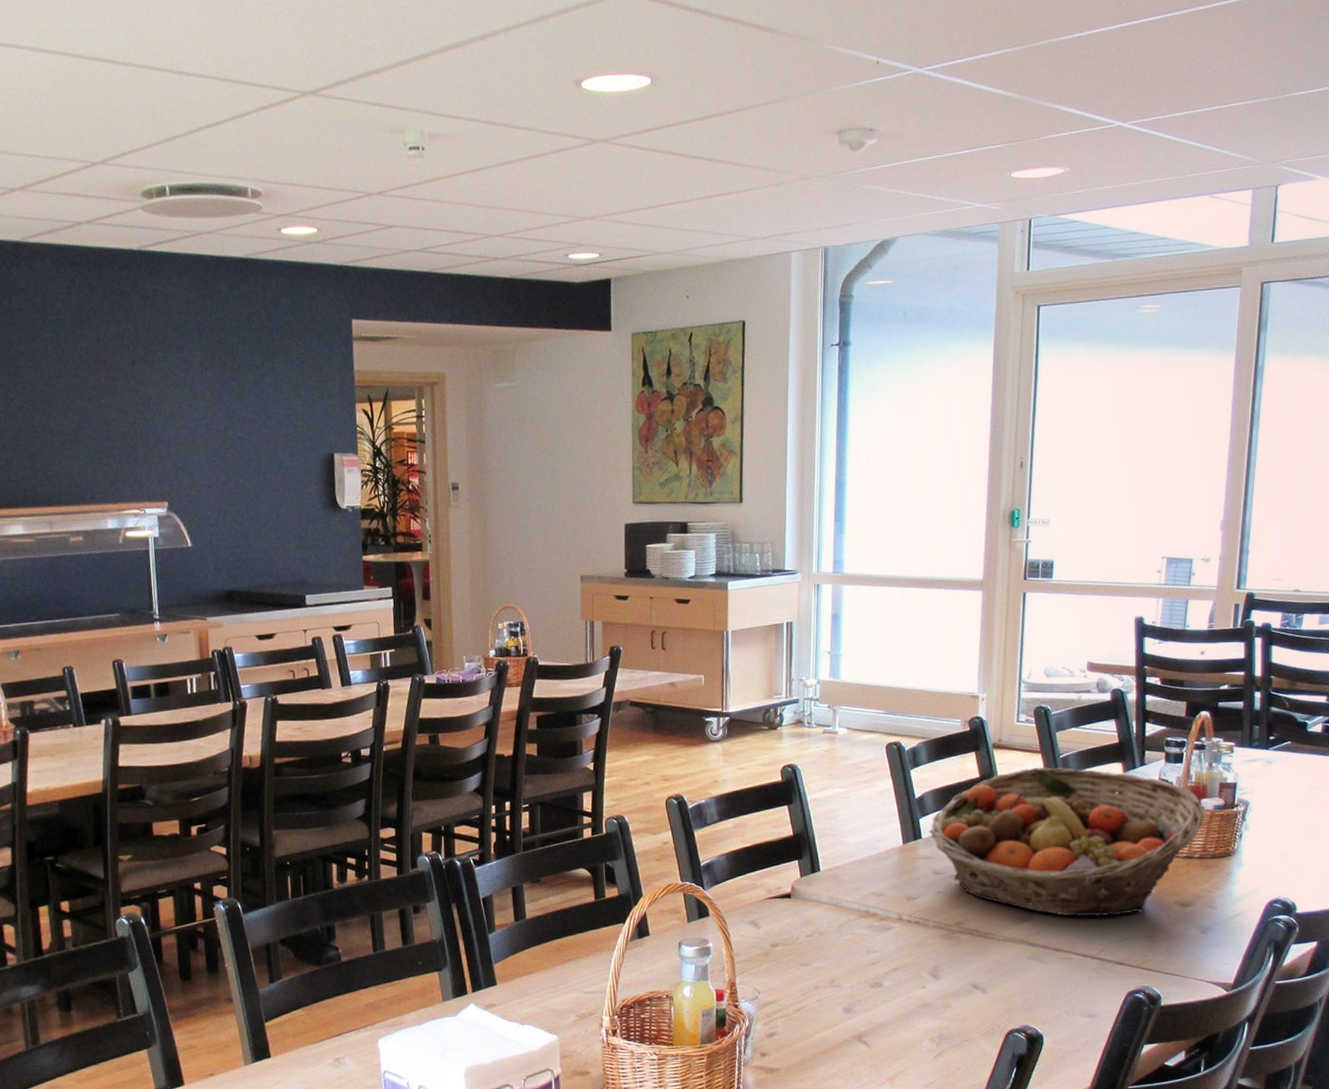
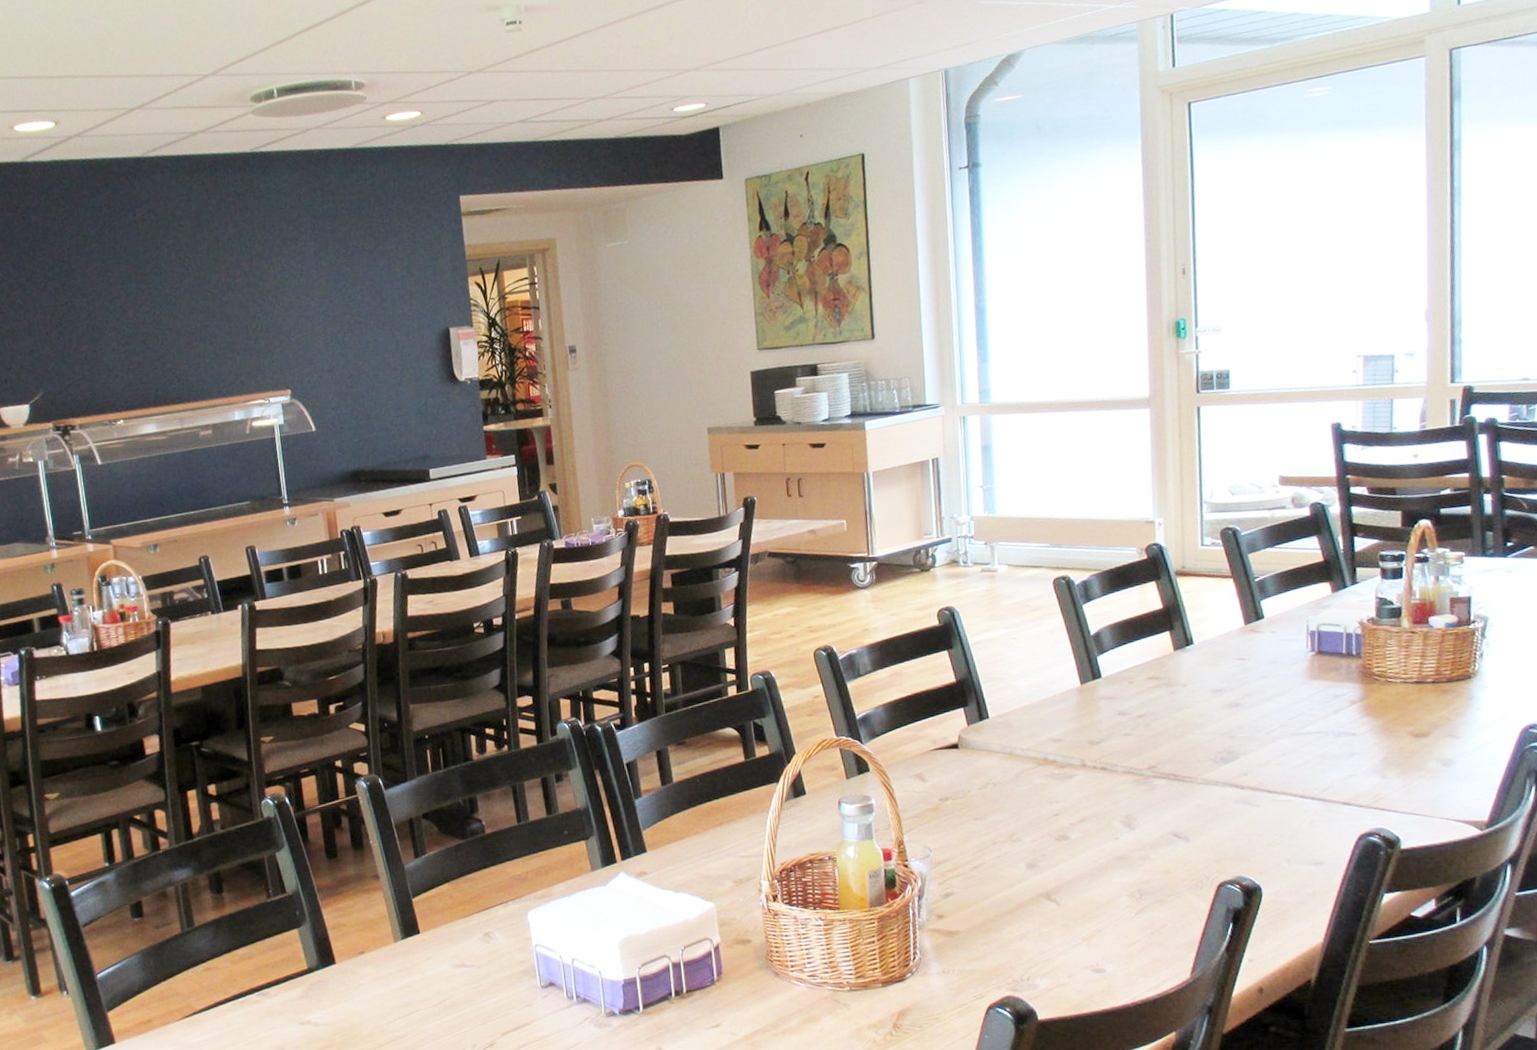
fruit basket: present [929,767,1204,917] -> none [1109,592,1435,755]

